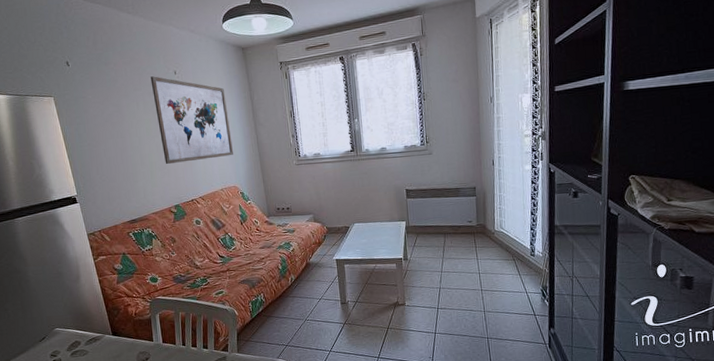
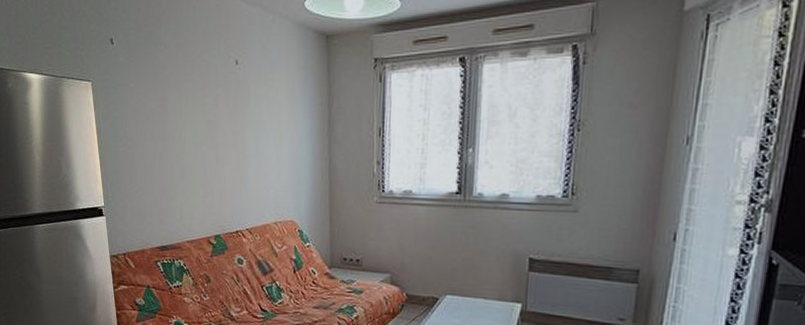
wall art: present [150,76,233,165] -> none [205,65,297,182]

